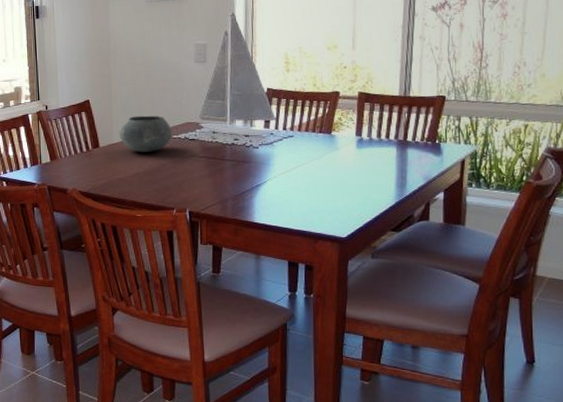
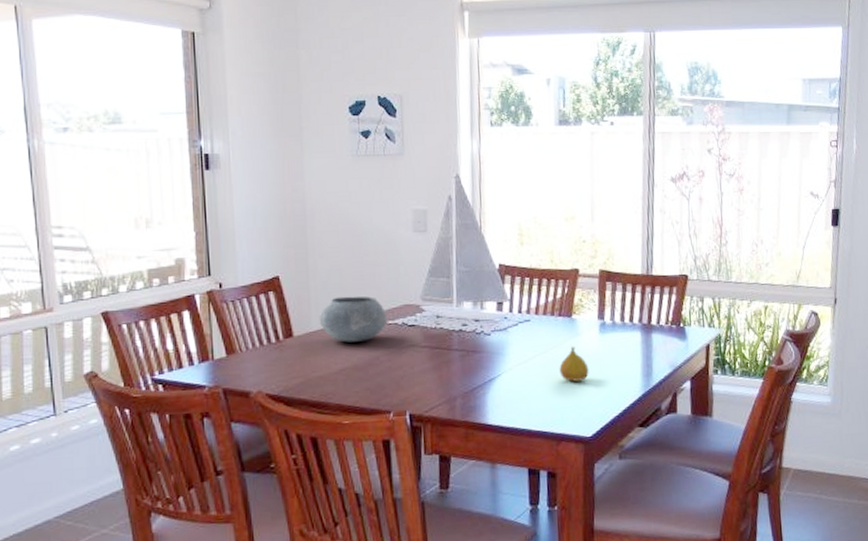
fruit: none [318,159,346,189] -> present [559,346,589,382]

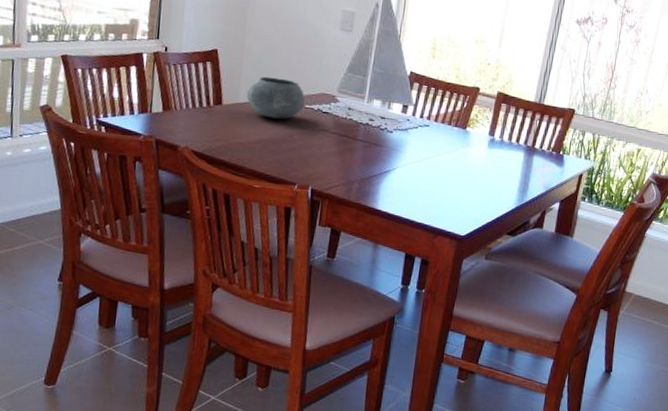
fruit: present [559,346,589,382] -> none [447,155,473,187]

